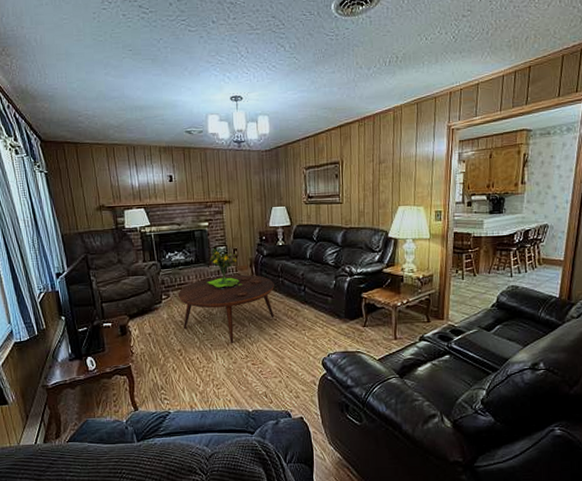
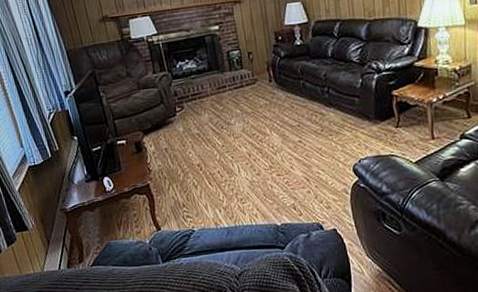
coffee table: present [178,274,275,343] -> none [192,79,298,154]
bouquet: present [206,248,242,288] -> none [222,53,260,96]

